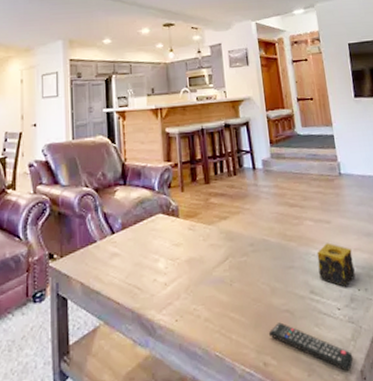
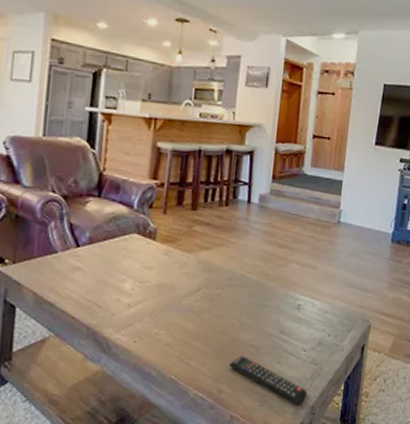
candle: present [317,242,355,288] -> none [293,288,331,332]

